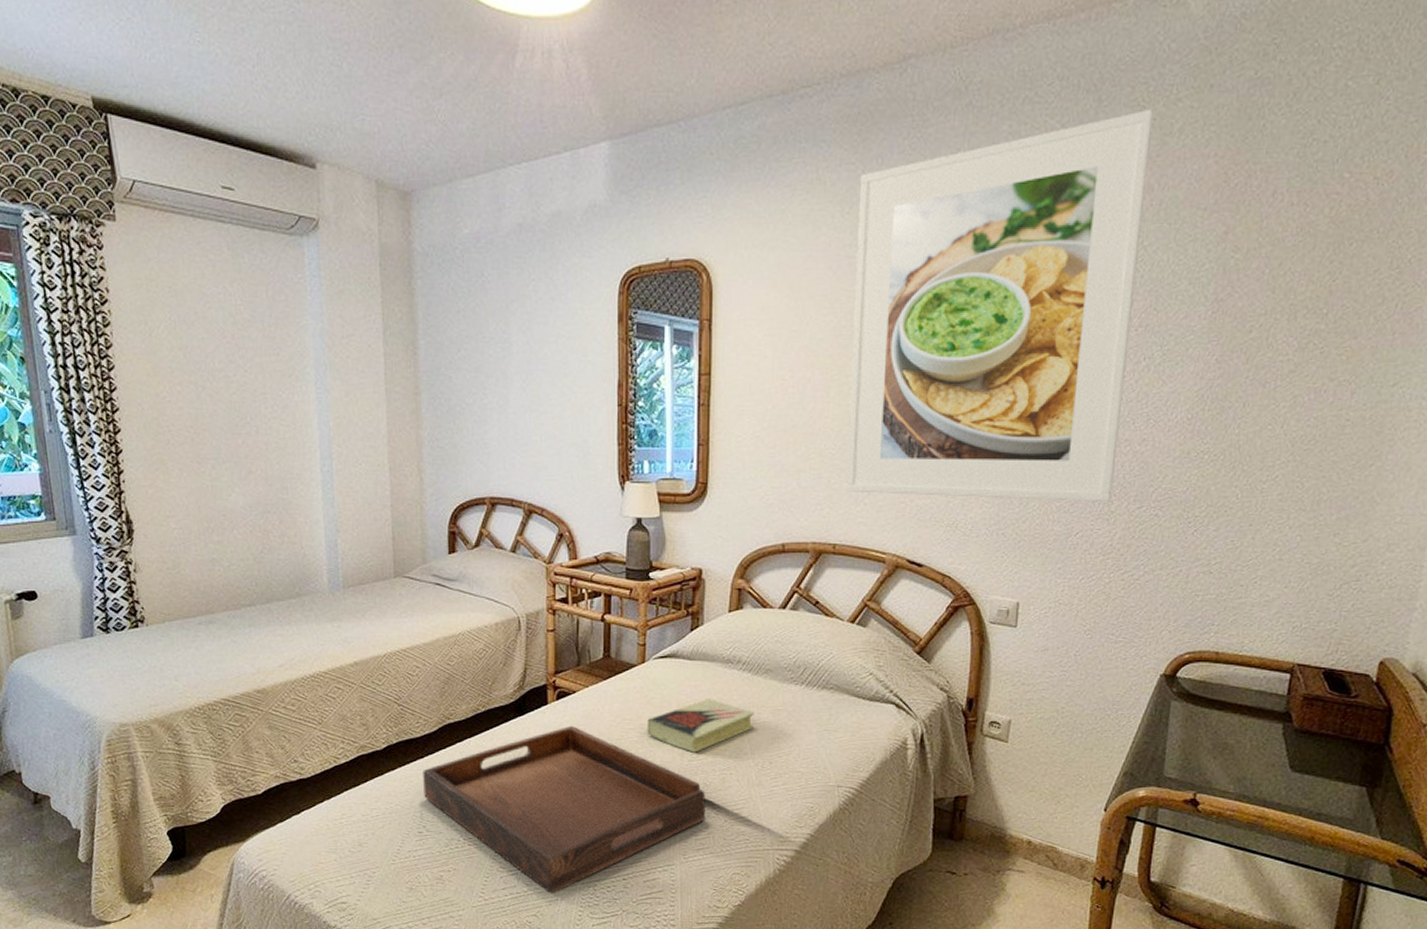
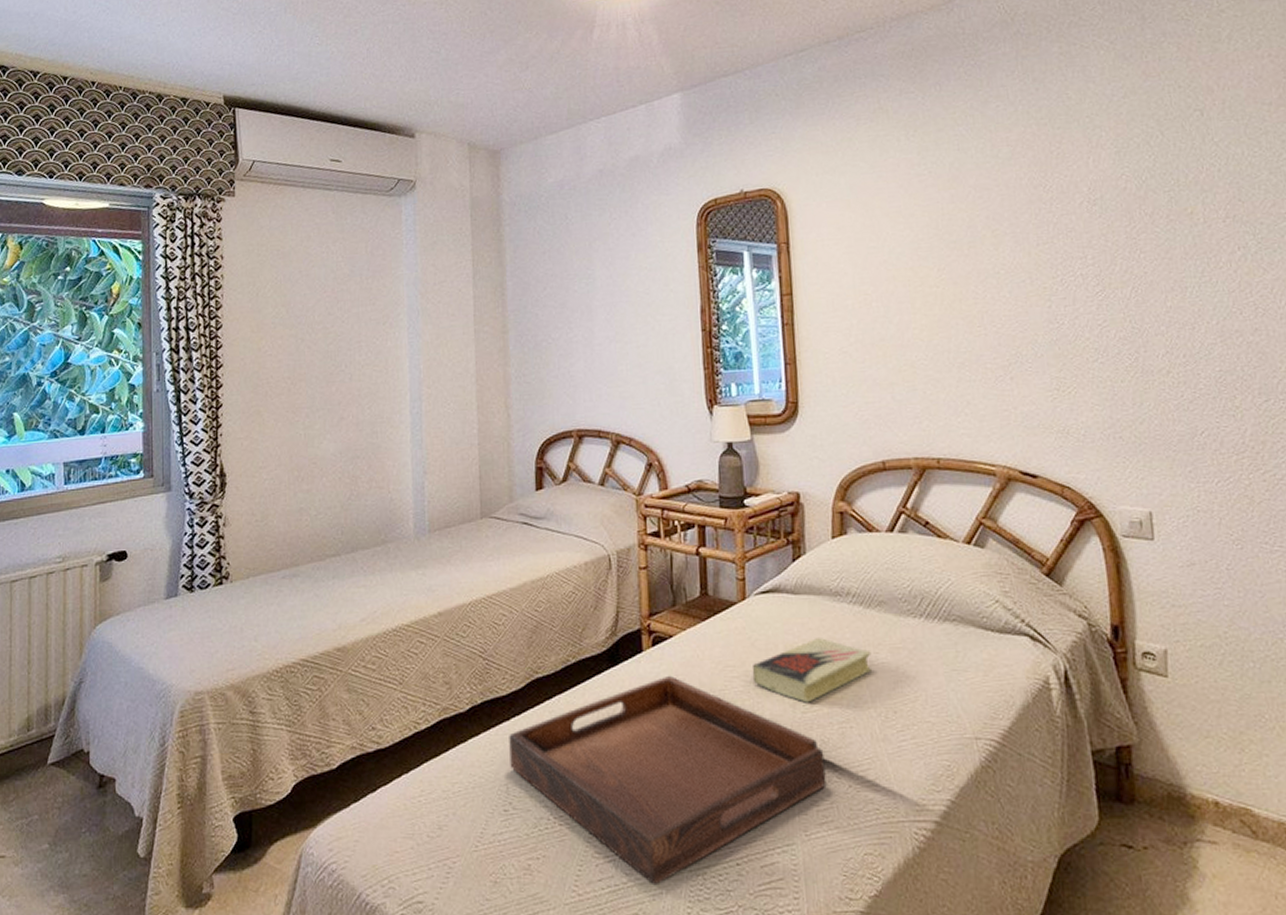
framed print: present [846,110,1154,503] -> none [921,22,1234,403]

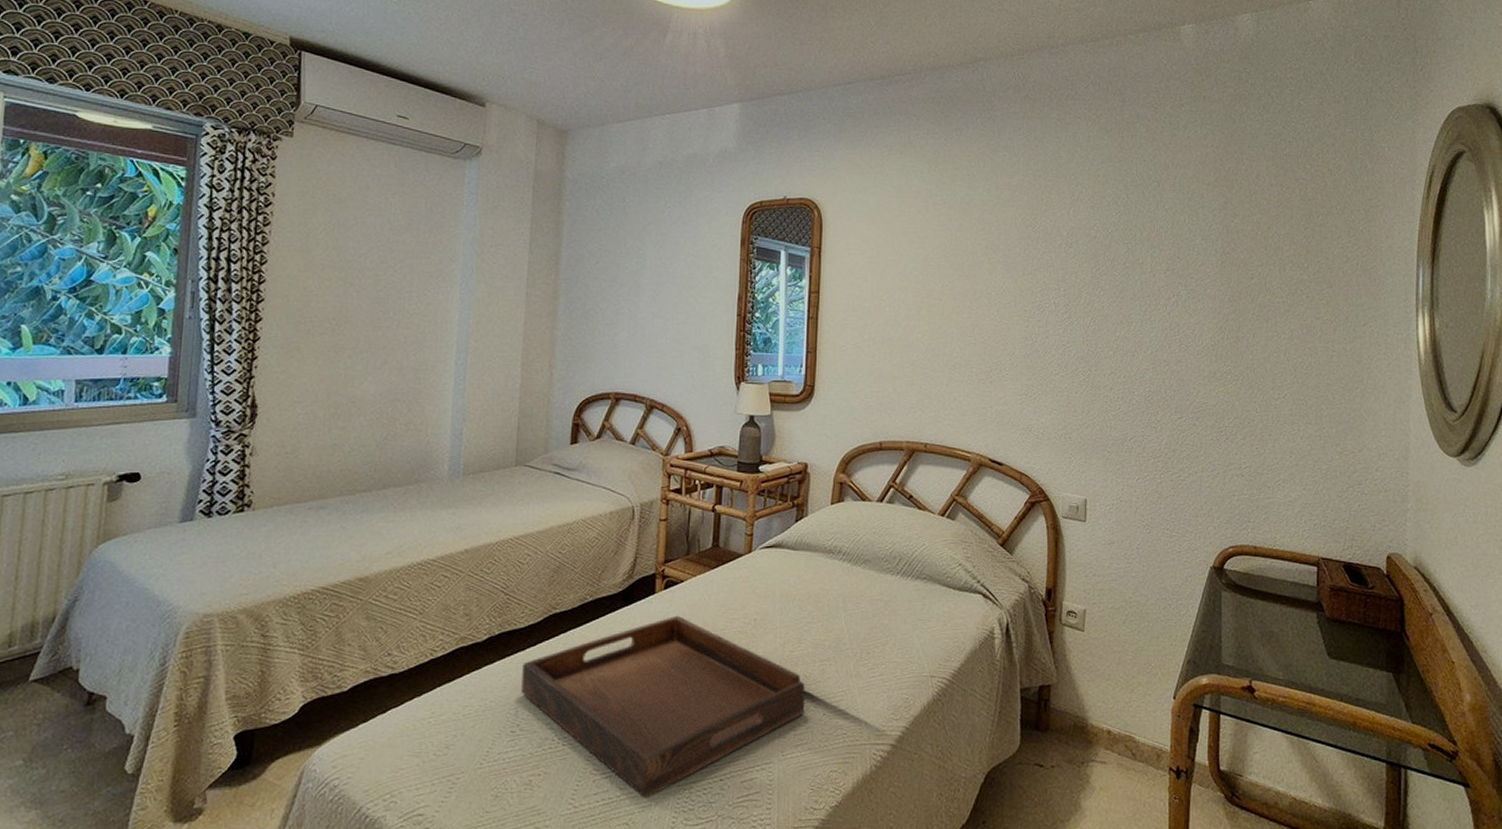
book: present [752,638,872,703] -> none [750,588,854,643]

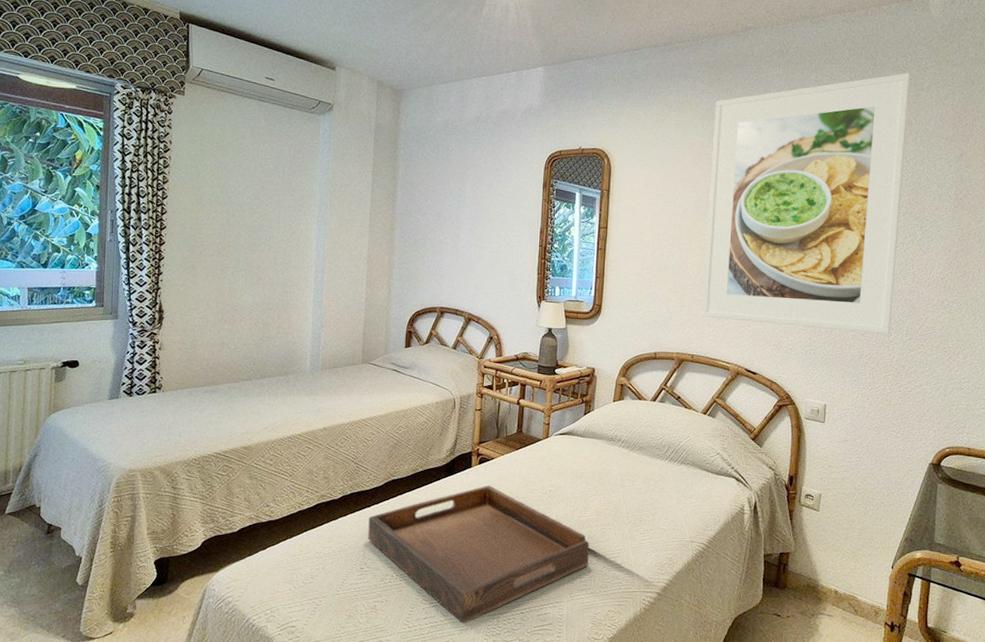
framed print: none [935,110,1164,413] -> present [702,73,911,334]

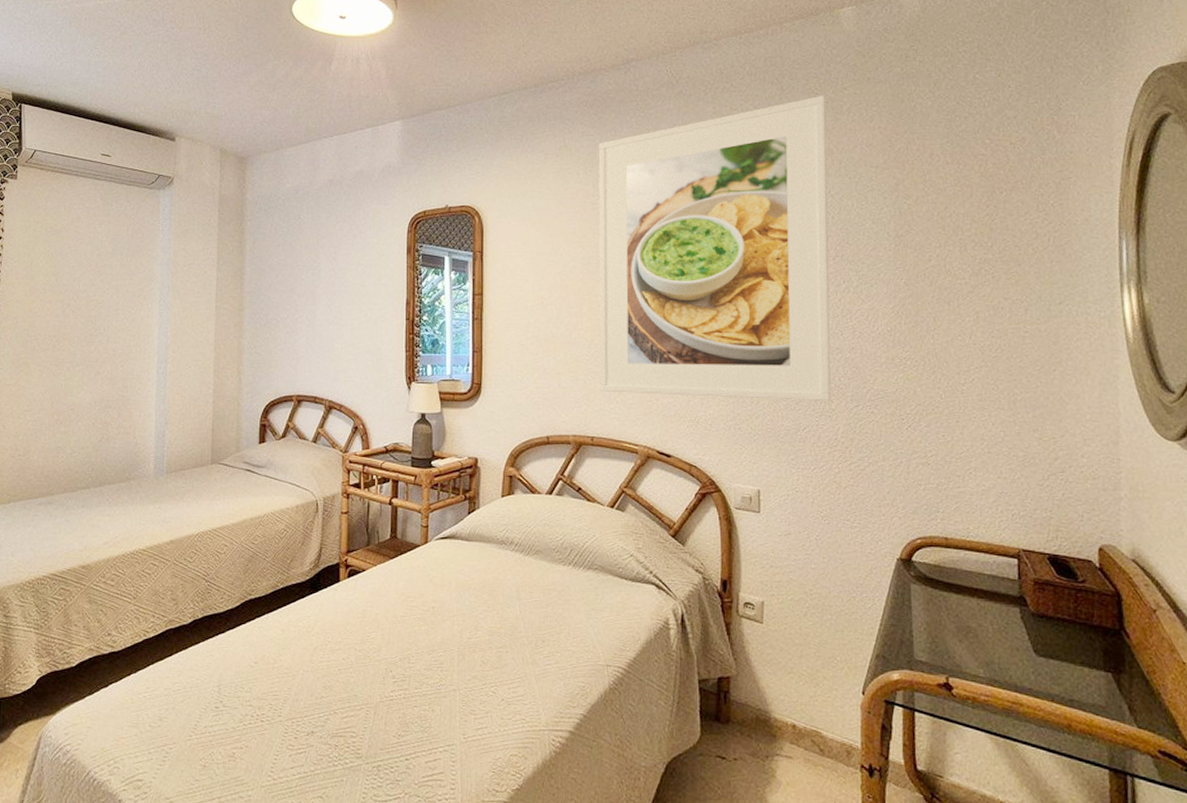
serving tray: present [368,485,590,624] -> none [223,602,484,774]

